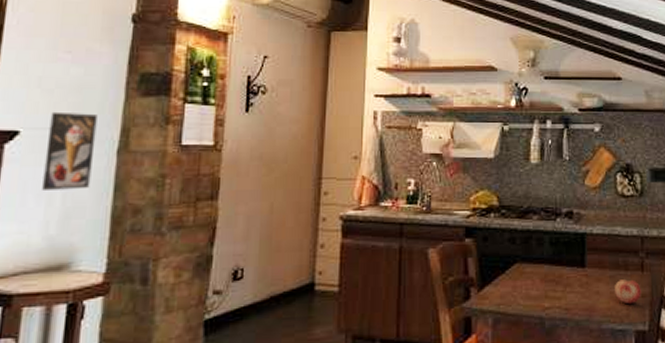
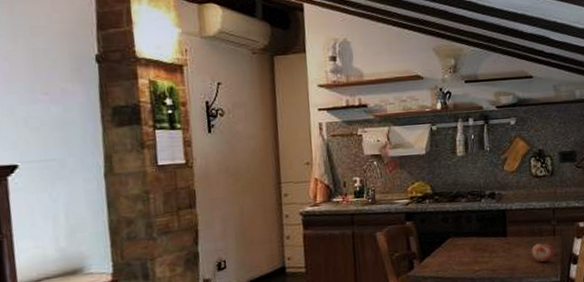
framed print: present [42,111,98,190] -> none [41,145,87,212]

